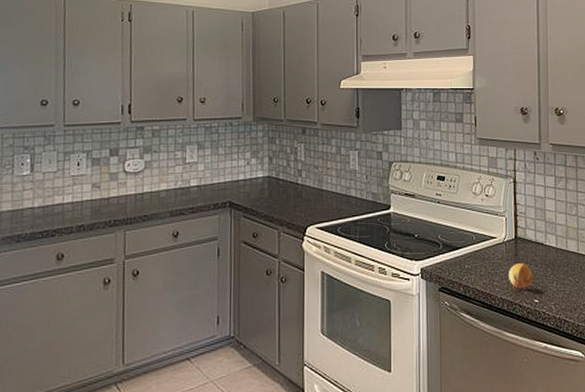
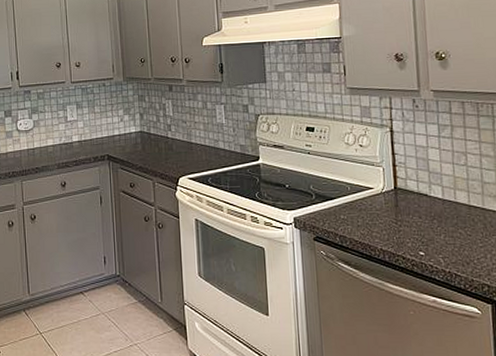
fruit: present [509,263,533,288] -> none [389,215,417,240]

